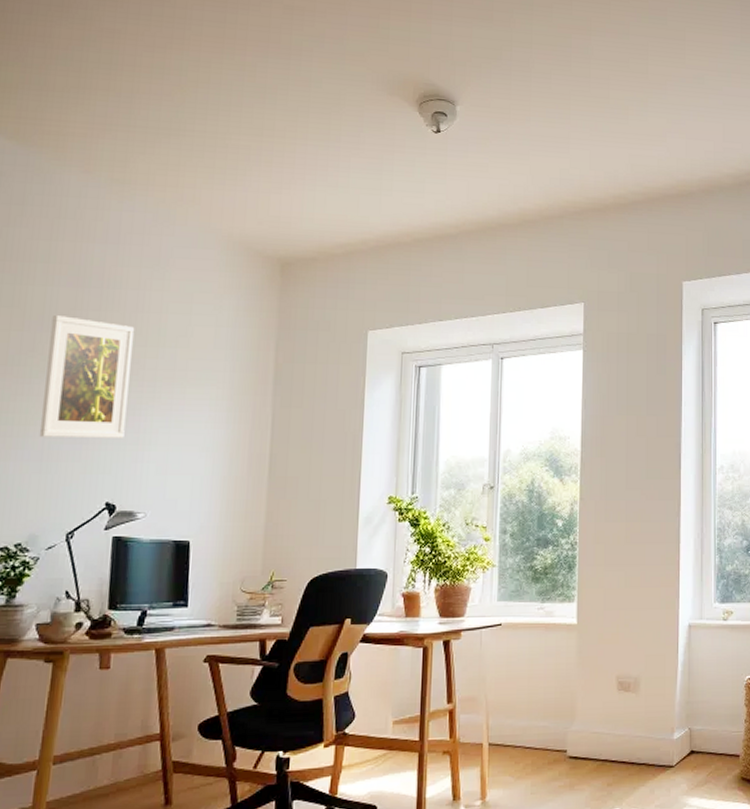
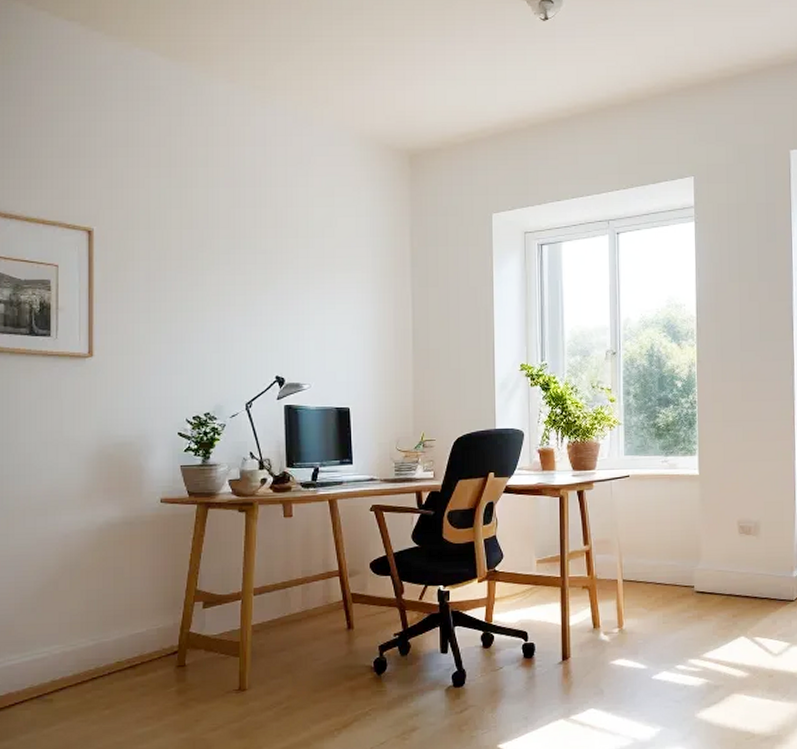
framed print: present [39,315,135,438] -> none [214,214,287,321]

